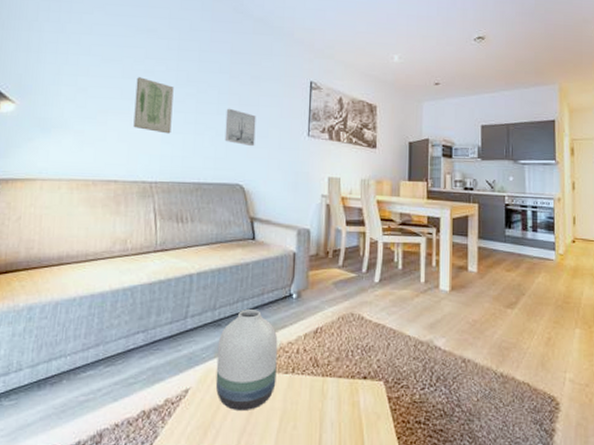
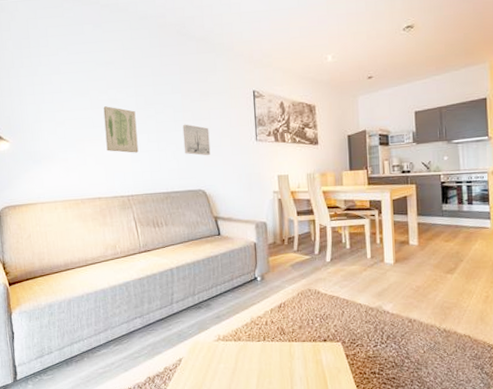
vase: present [215,309,278,410] -> none [200,292,251,372]

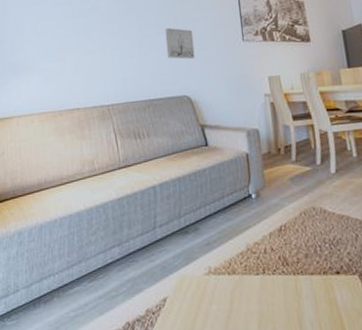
wall art: present [103,106,139,153] -> none [85,14,120,60]

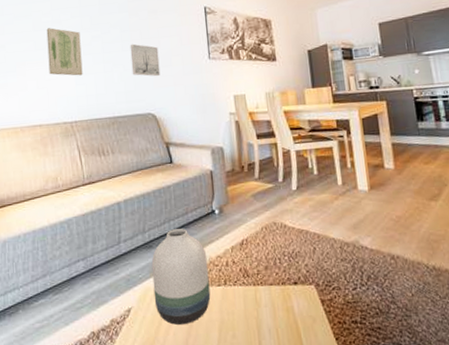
wall art: none [85,14,120,60] -> present [46,27,83,76]
vase: none [187,213,249,316] -> present [151,228,211,325]

